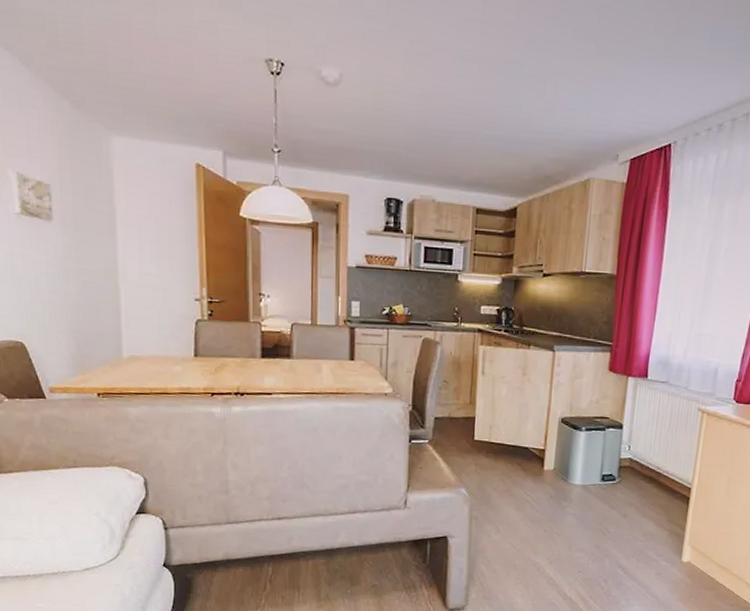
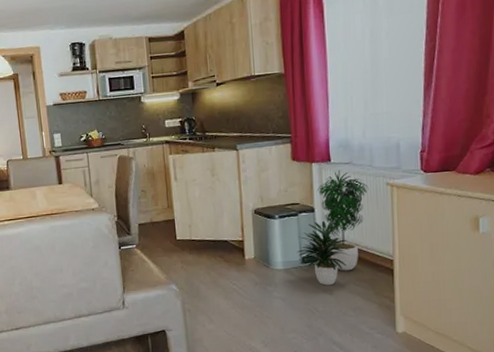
potted plant: none [597,388,681,507] -> present [296,169,369,285]

